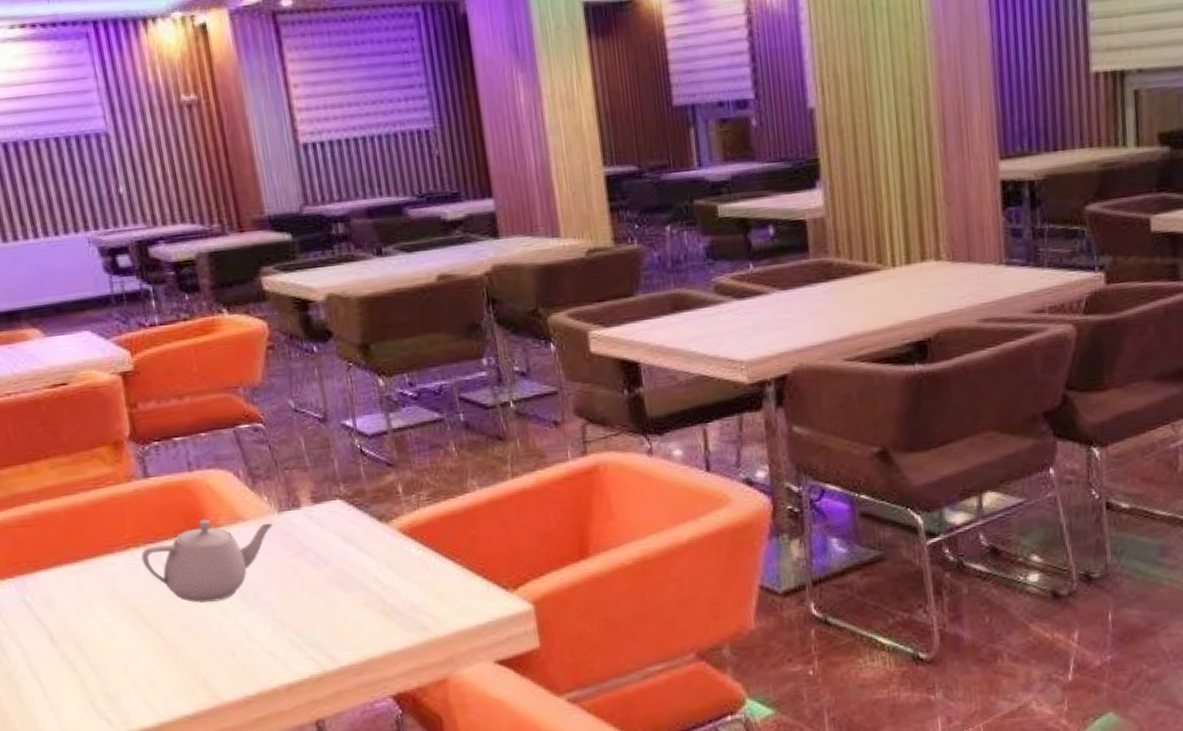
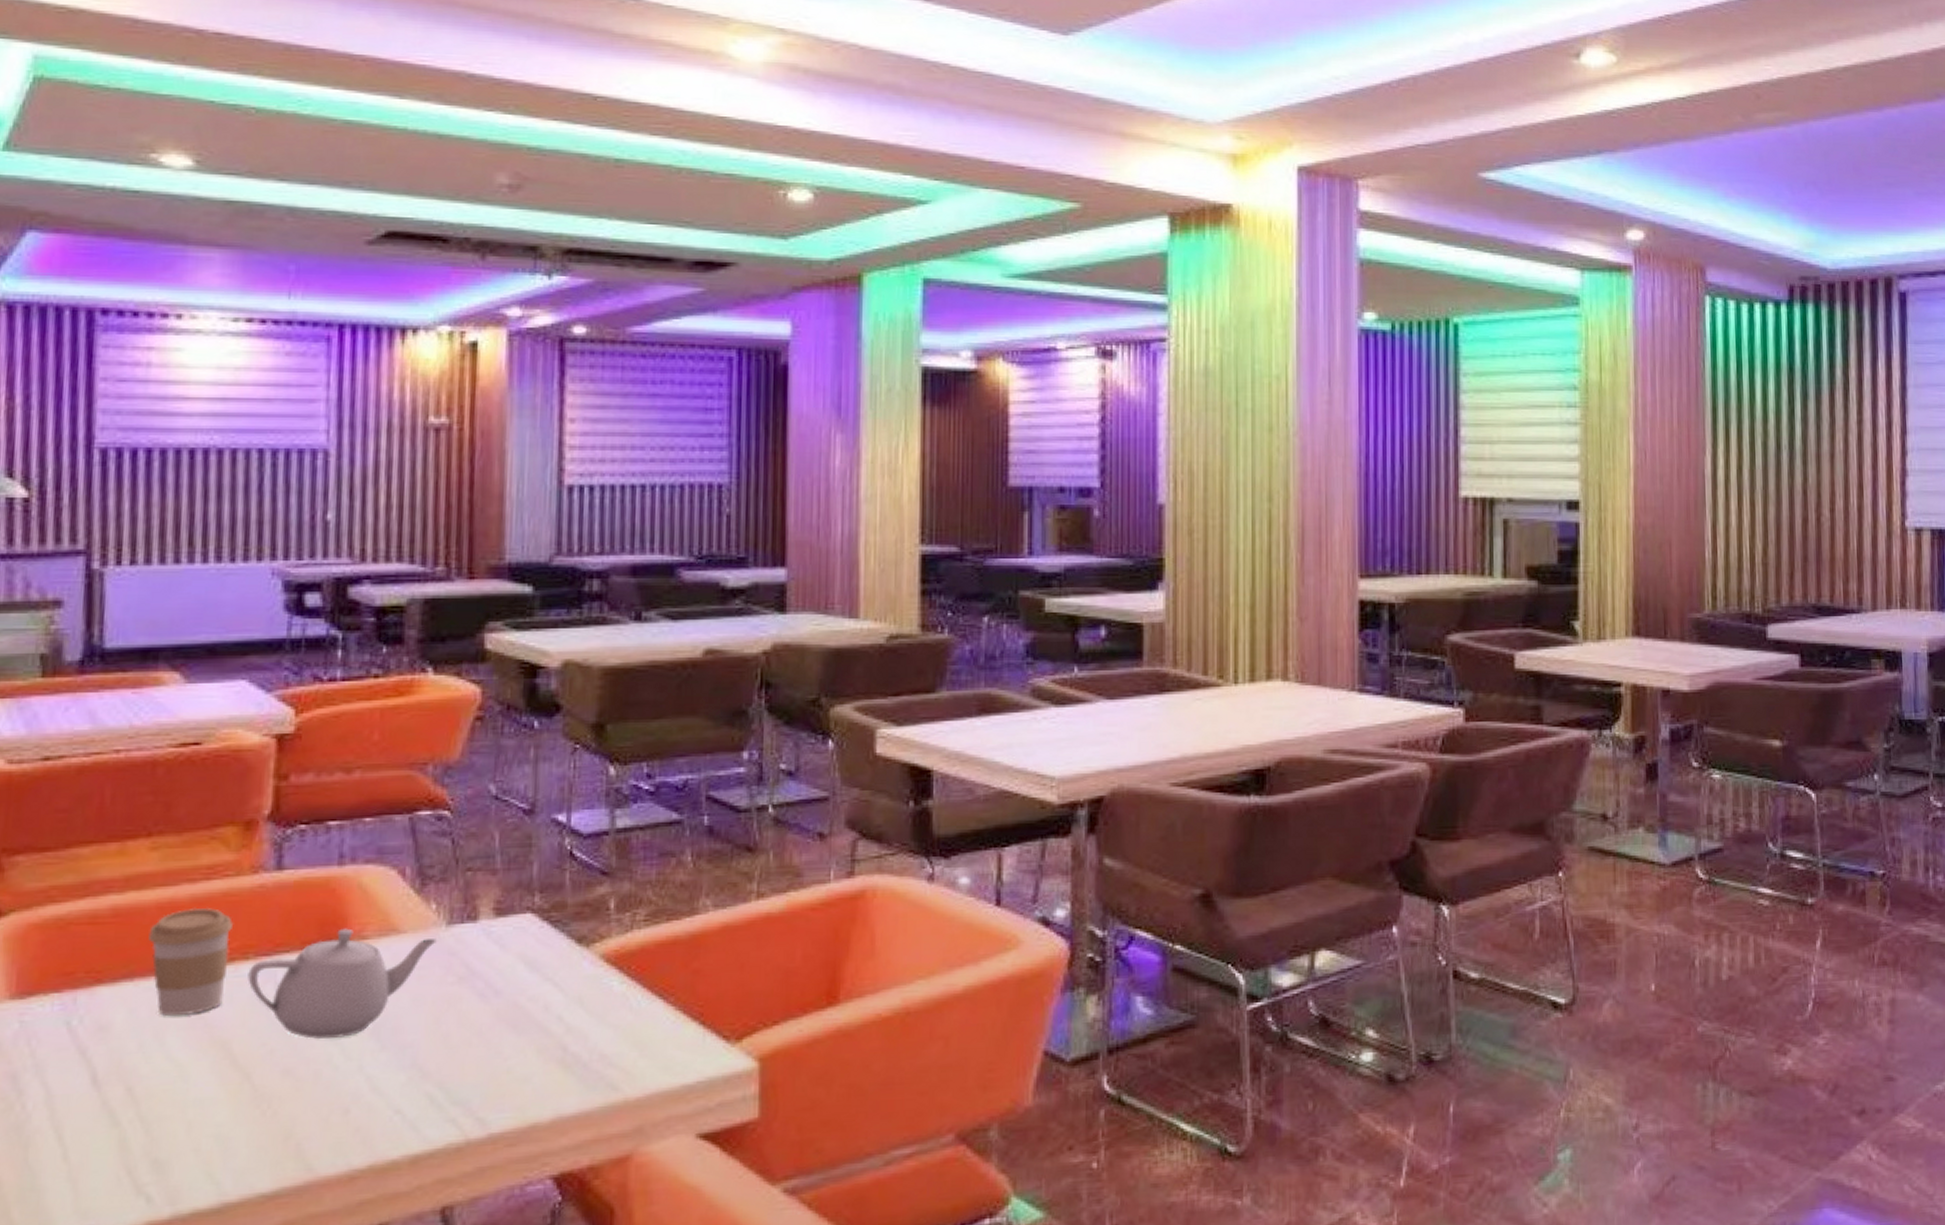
coffee cup: none [64,509,128,592] -> present [148,907,234,1017]

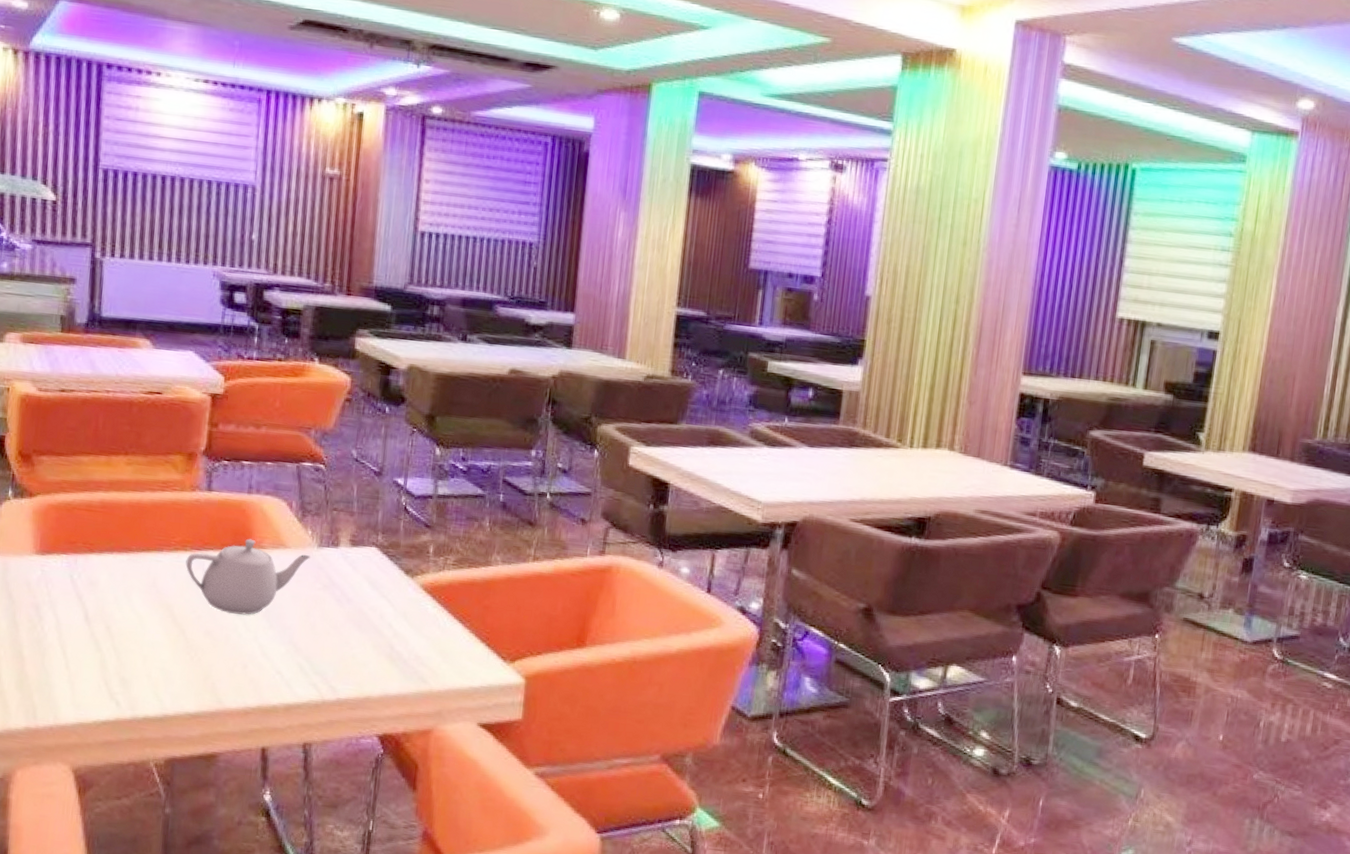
coffee cup: present [148,907,234,1017] -> none [123,509,178,583]

